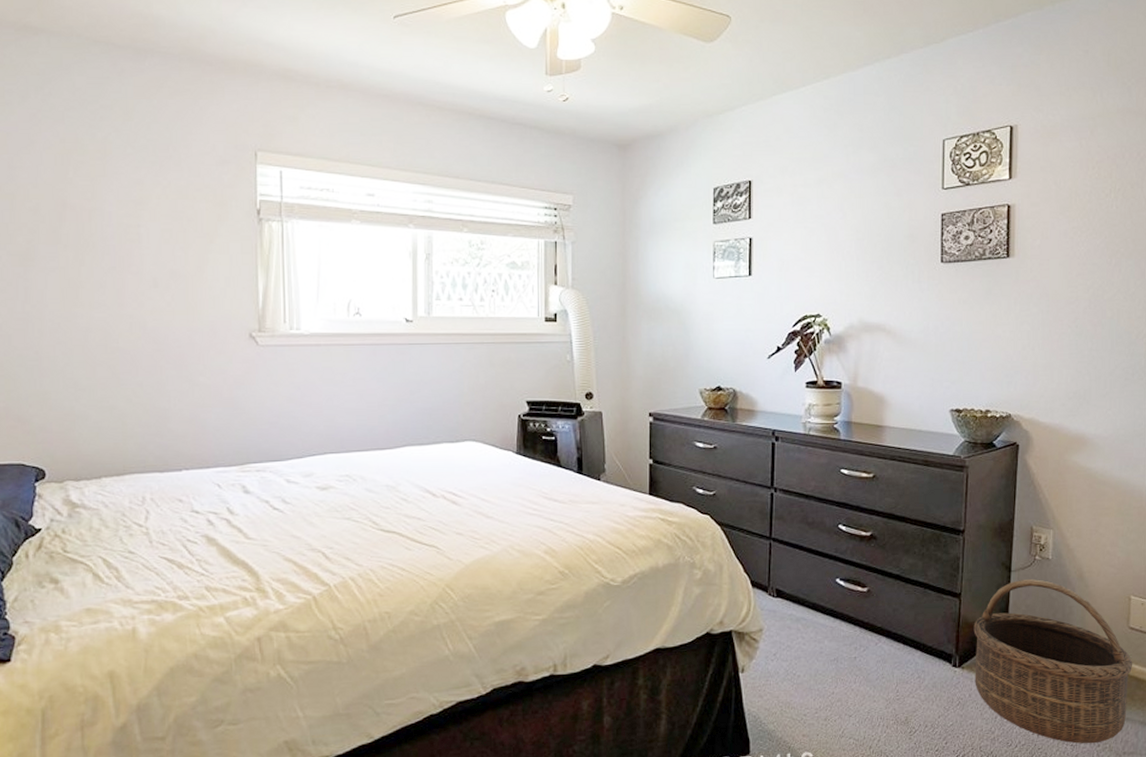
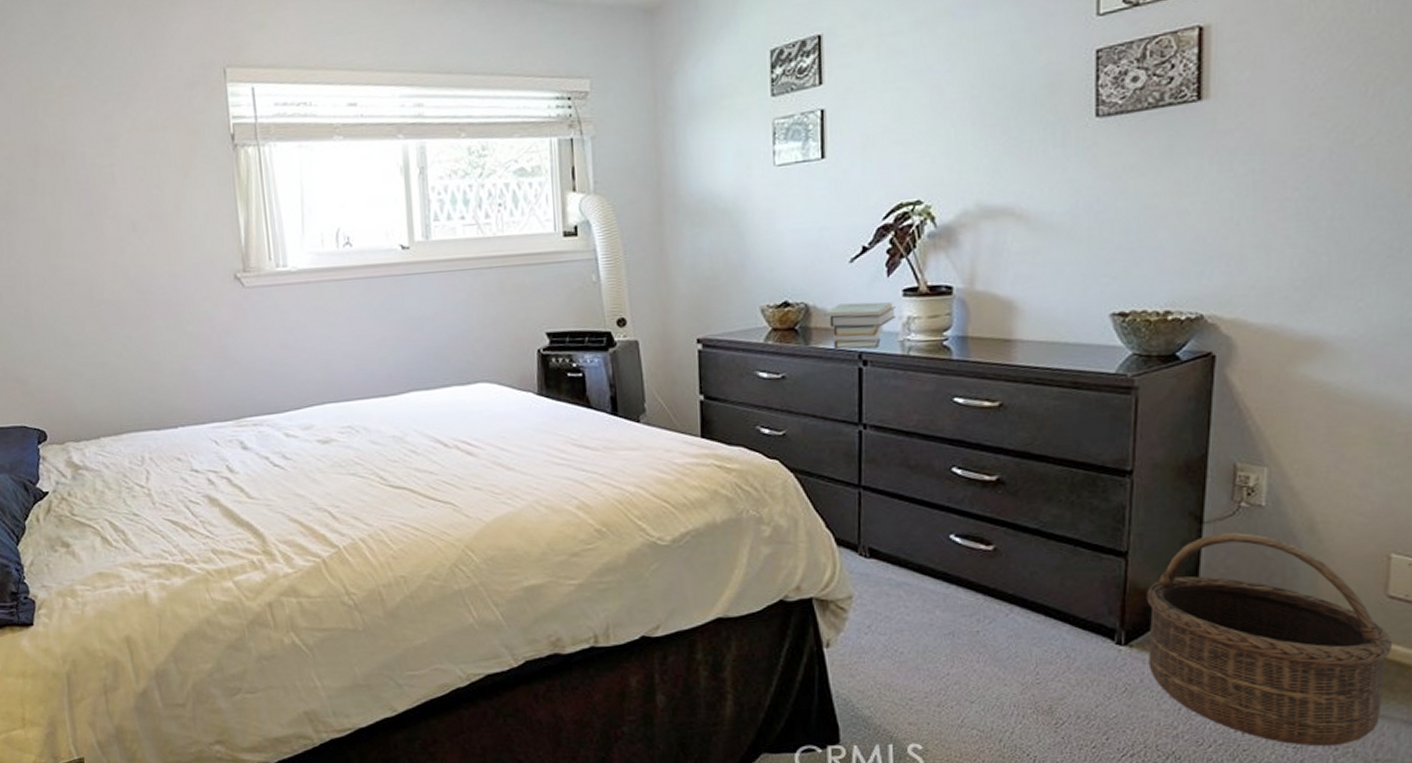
books: none [747,391,800,428] -> present [824,302,896,350]

